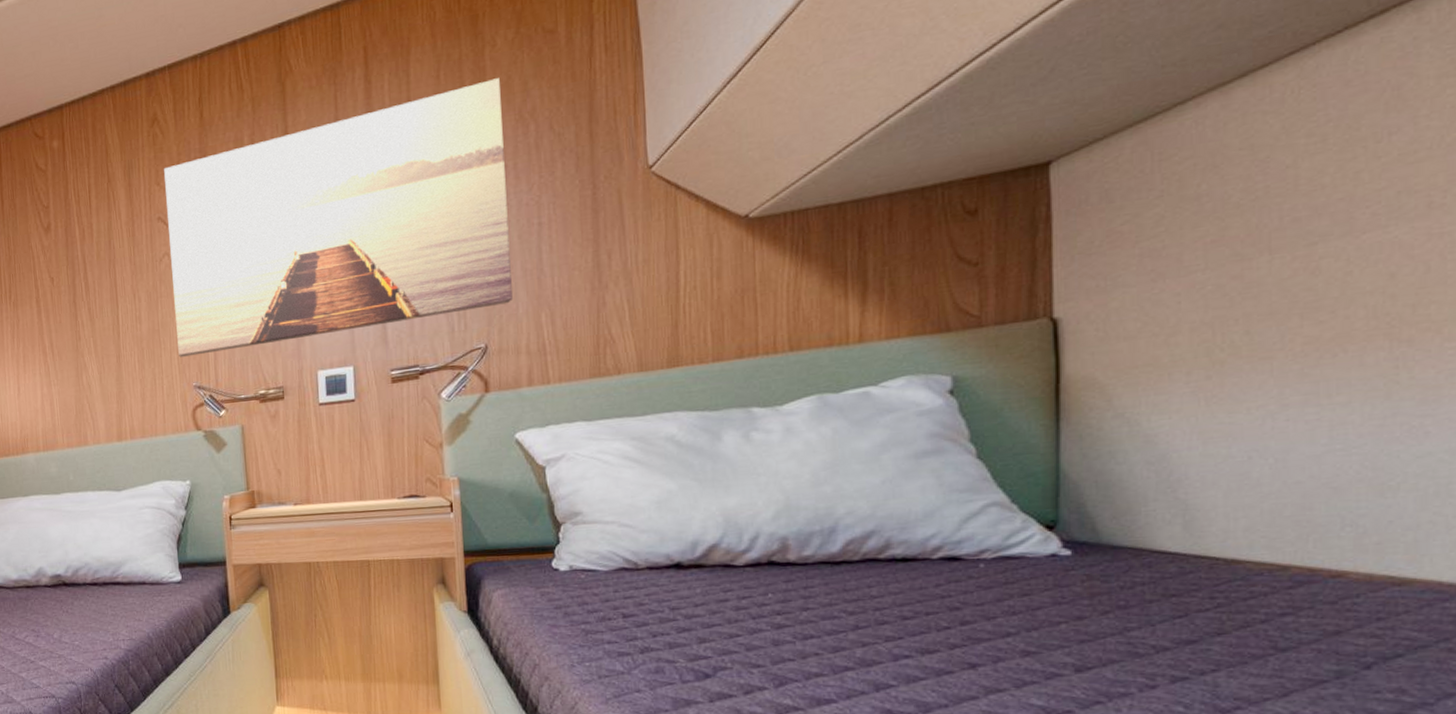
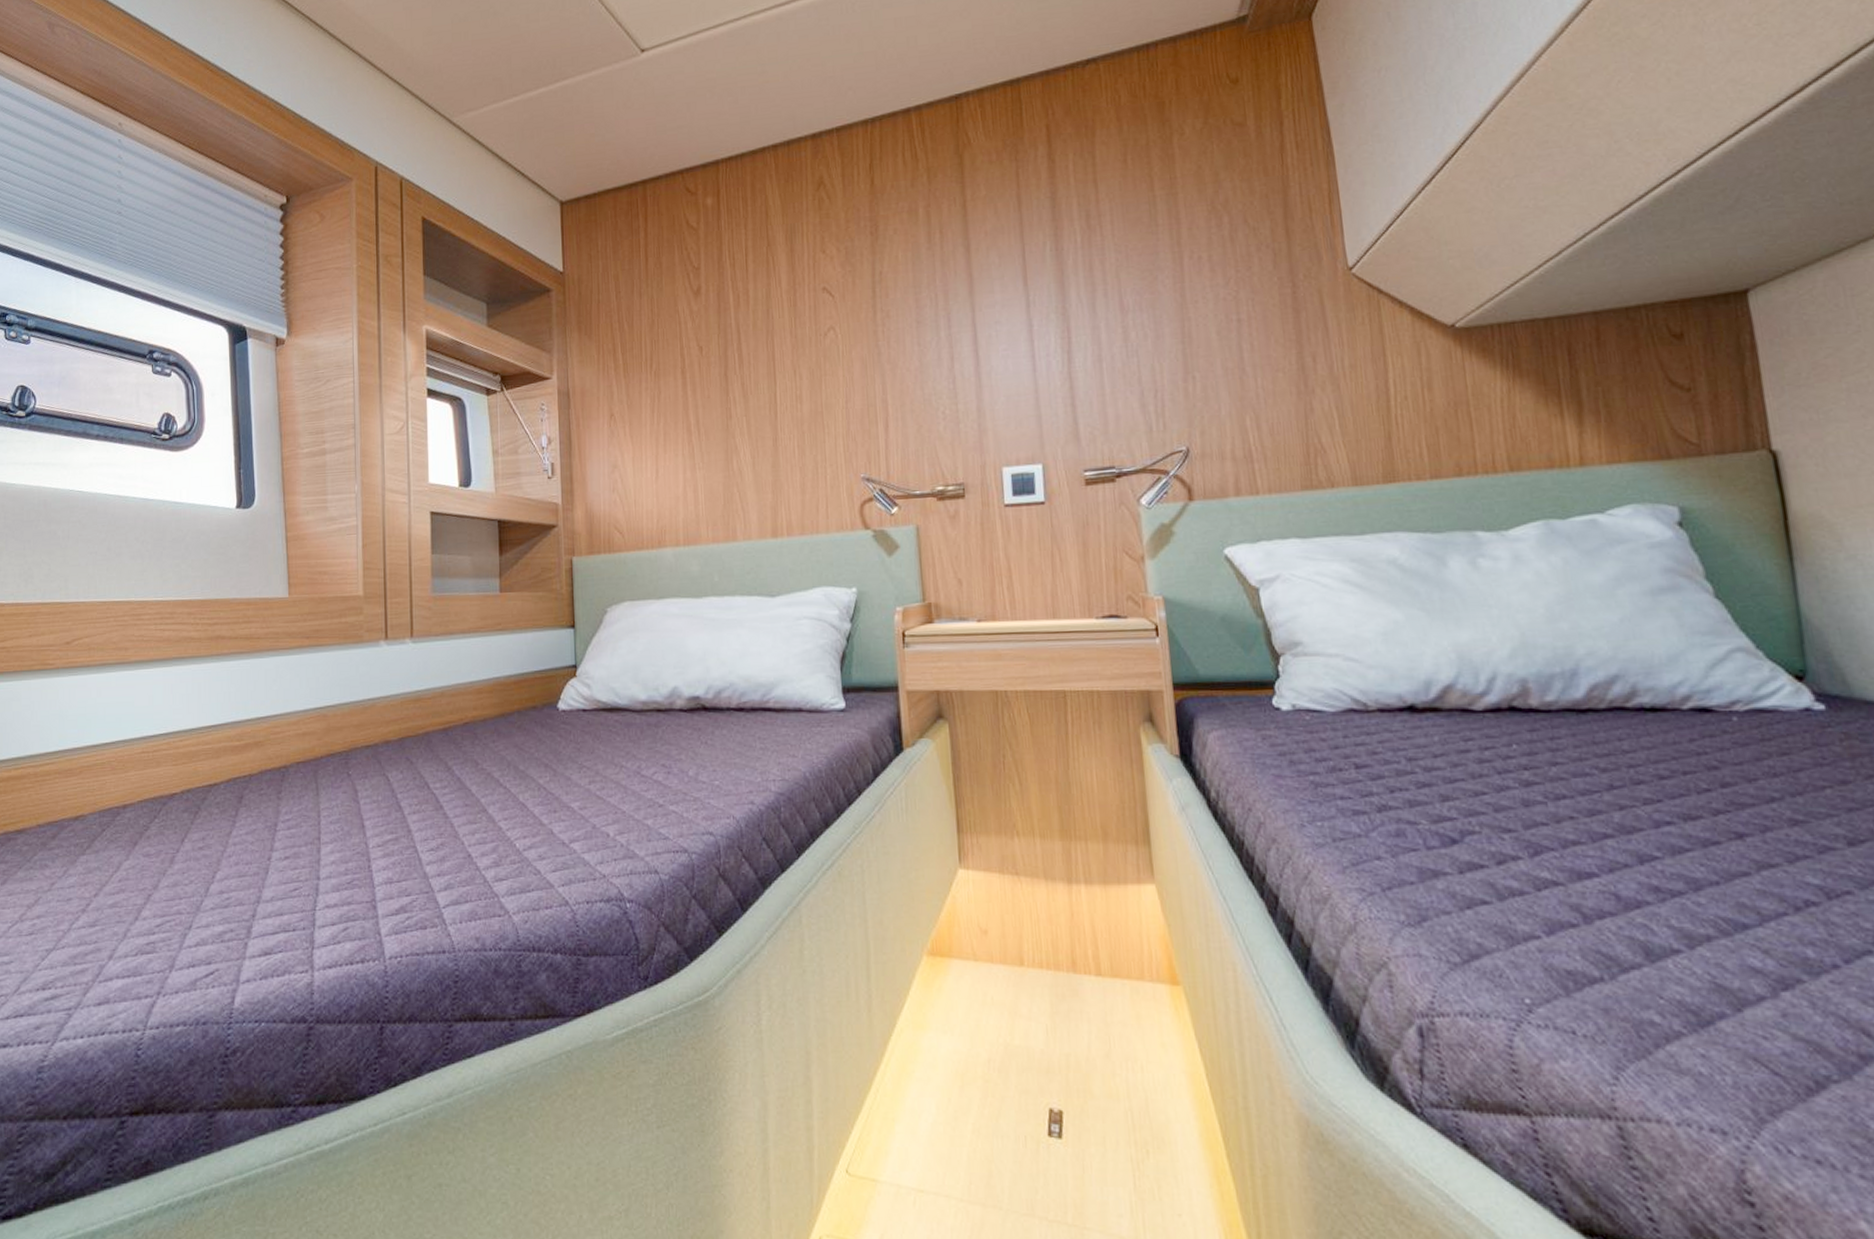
wall art: present [164,78,513,357] -> none [830,167,1214,444]

